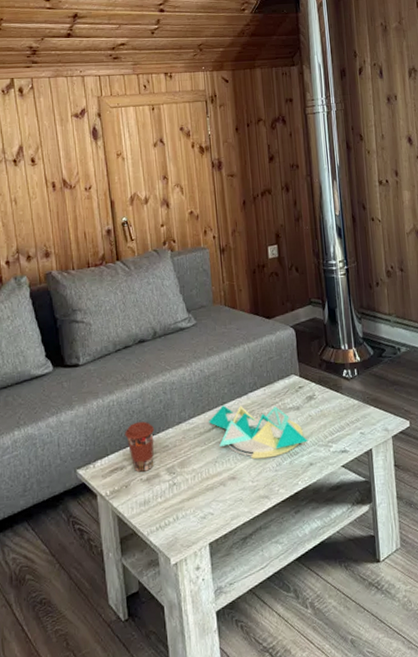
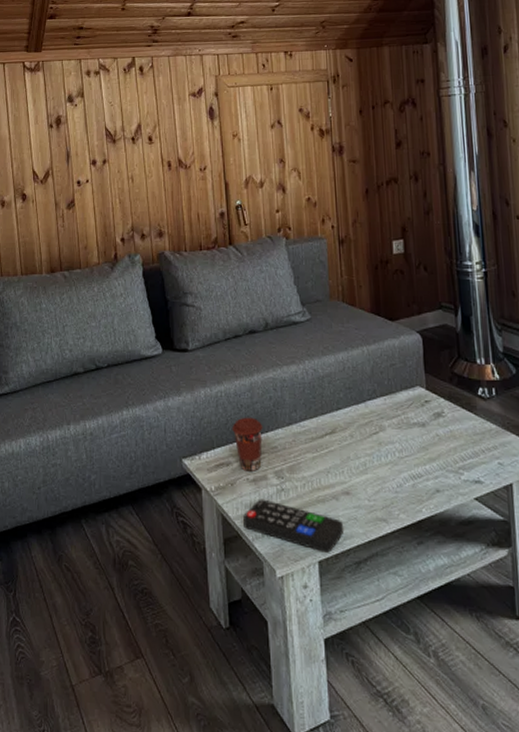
remote control: none [138,495,231,535] -> present [243,499,343,553]
board game: present [208,405,308,459] -> none [321,411,435,477]

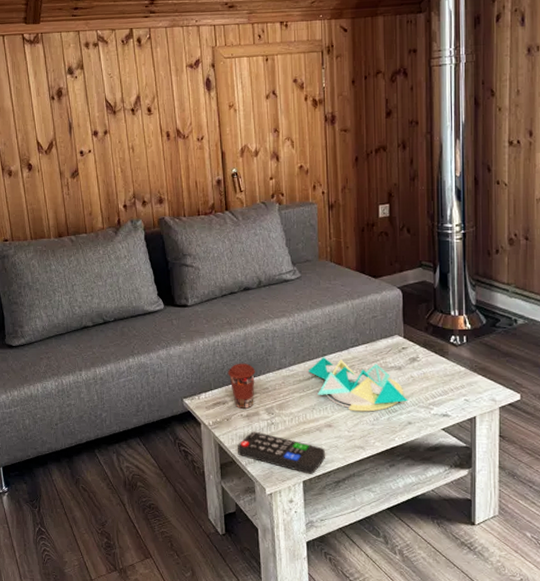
board game: none [321,411,435,477] -> present [307,357,408,412]

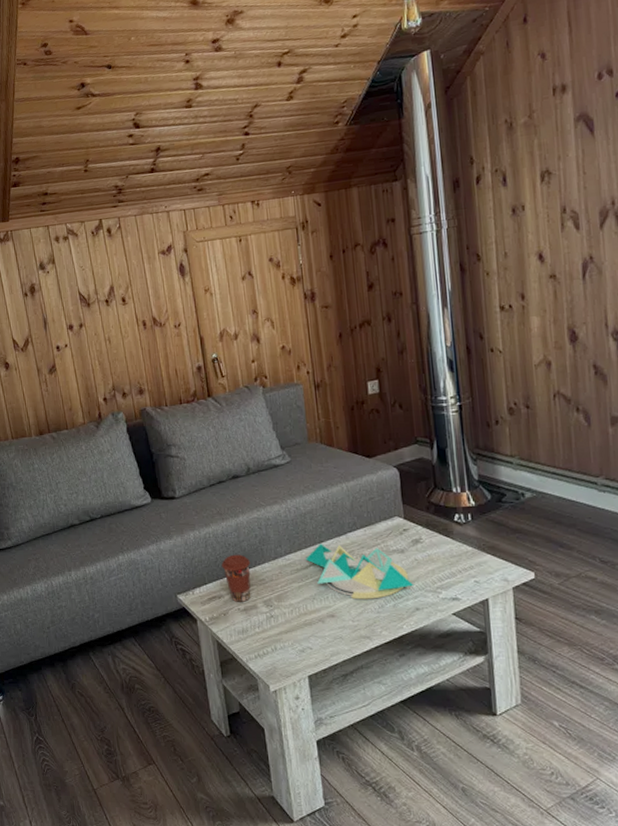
remote control: present [238,431,325,474] -> none [237,625,330,668]

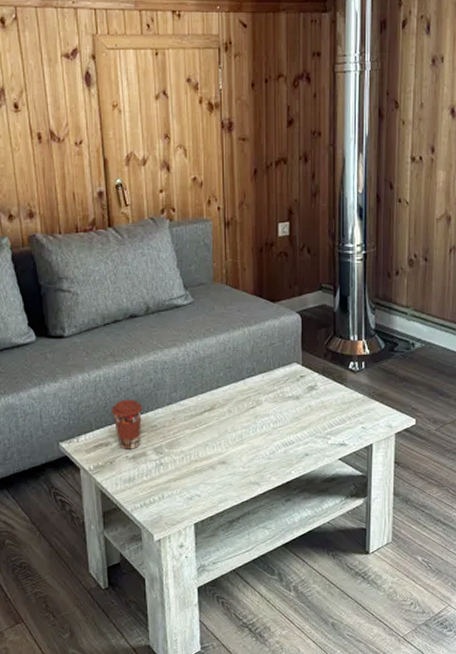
board game: present [305,544,414,600] -> none [200,389,306,446]

